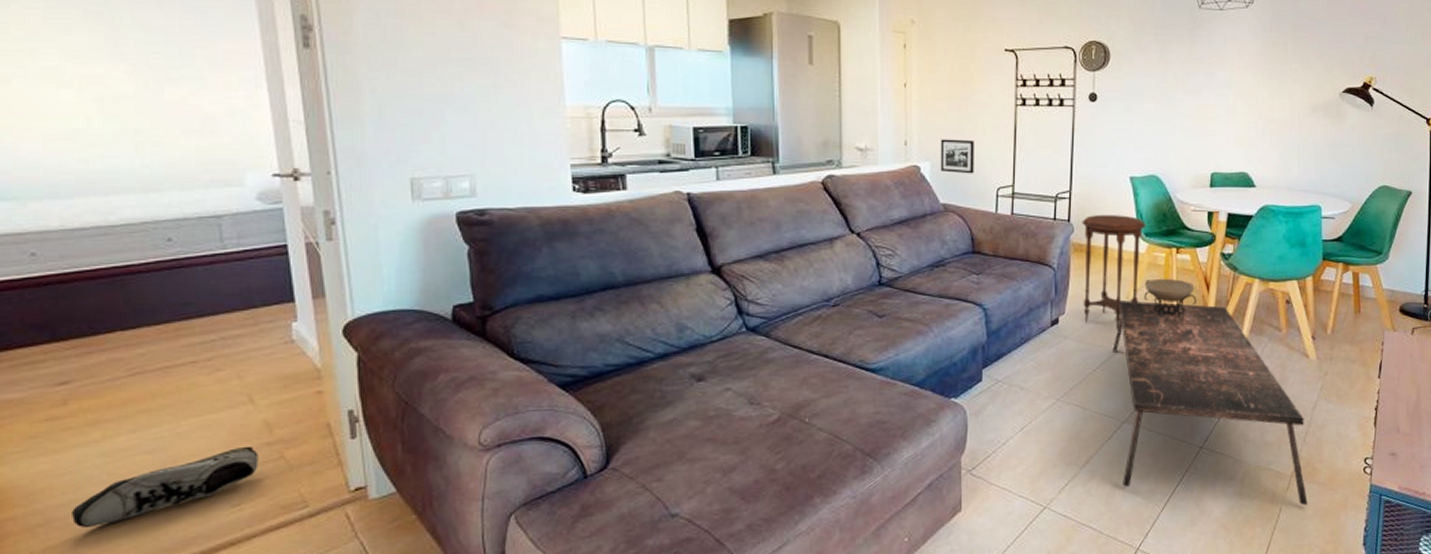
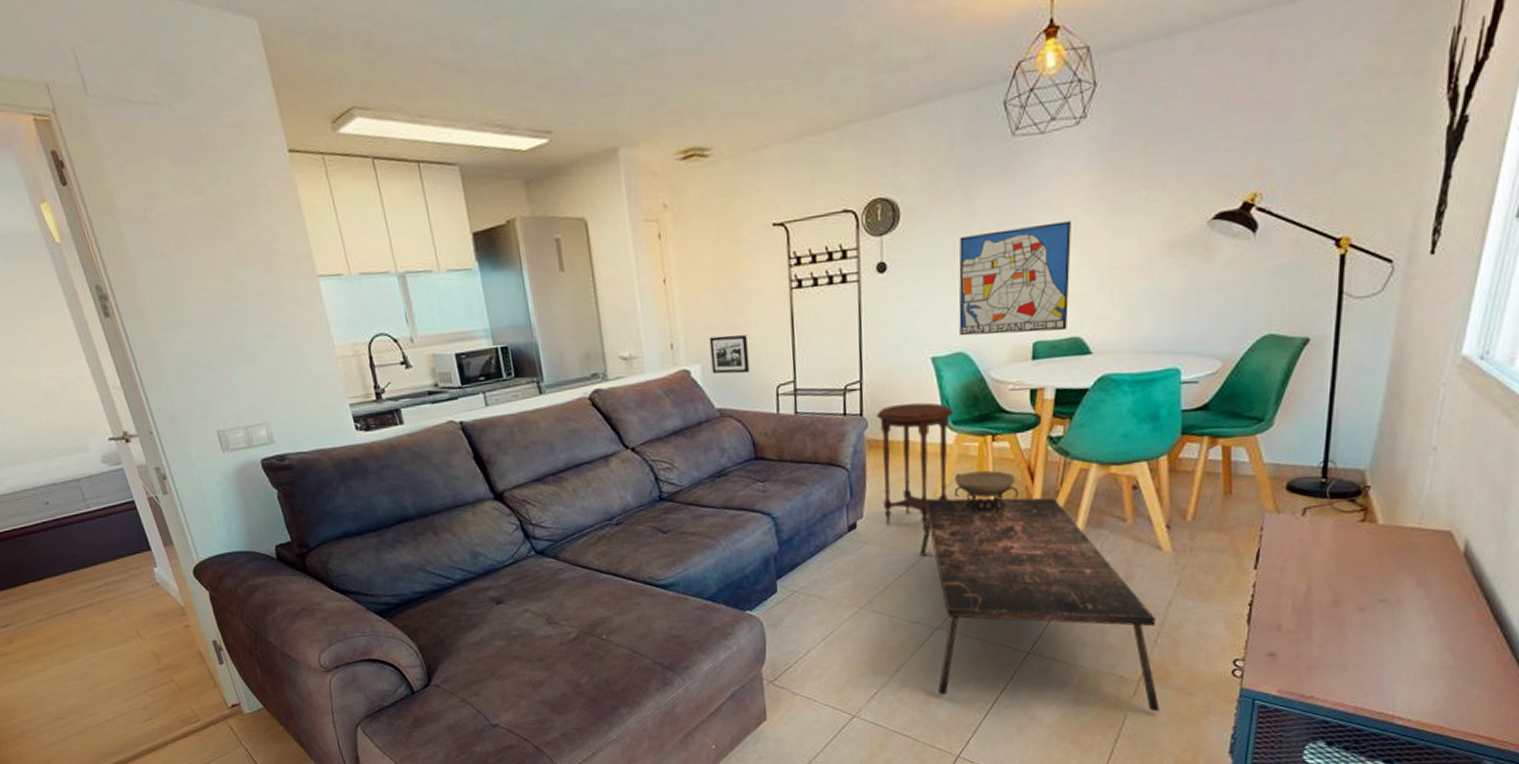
shoe: present [72,446,259,529] -> none [37,672,157,738]
wall art: none [1153,79,1241,166] -> present [959,220,1071,336]

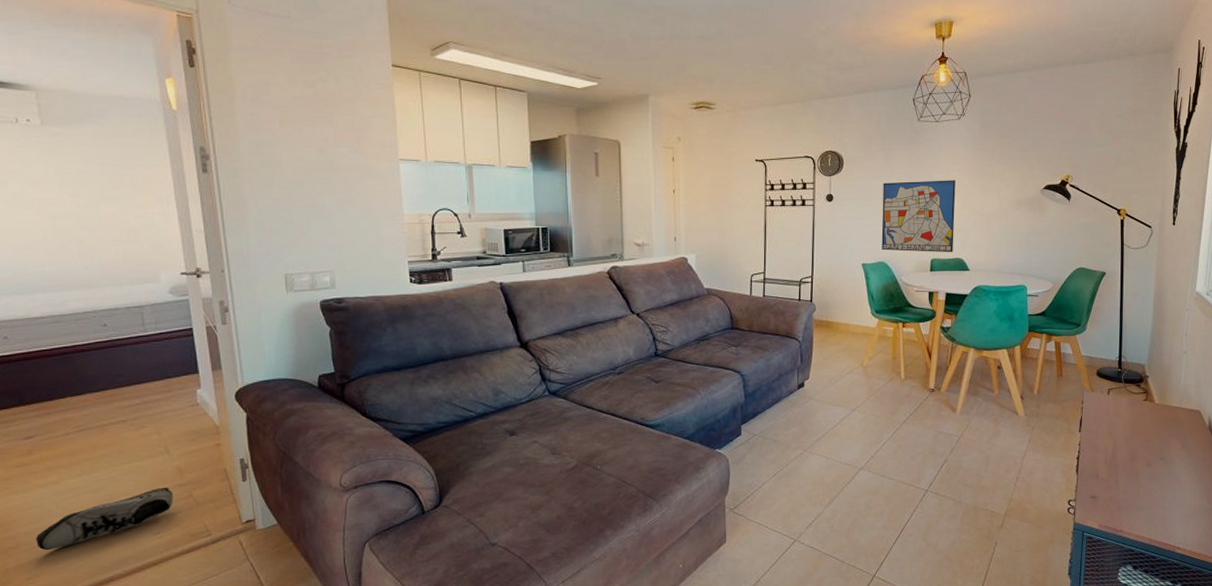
shoe: none [37,672,157,738] -> present [36,487,173,551]
picture frame: present [709,335,750,374] -> none [704,235,732,264]
side table: present [876,402,953,533] -> none [822,296,876,393]
coffee table: present [919,497,1159,712] -> none [850,367,1019,541]
decorative bowl: present [954,470,1020,514] -> none [876,348,921,382]

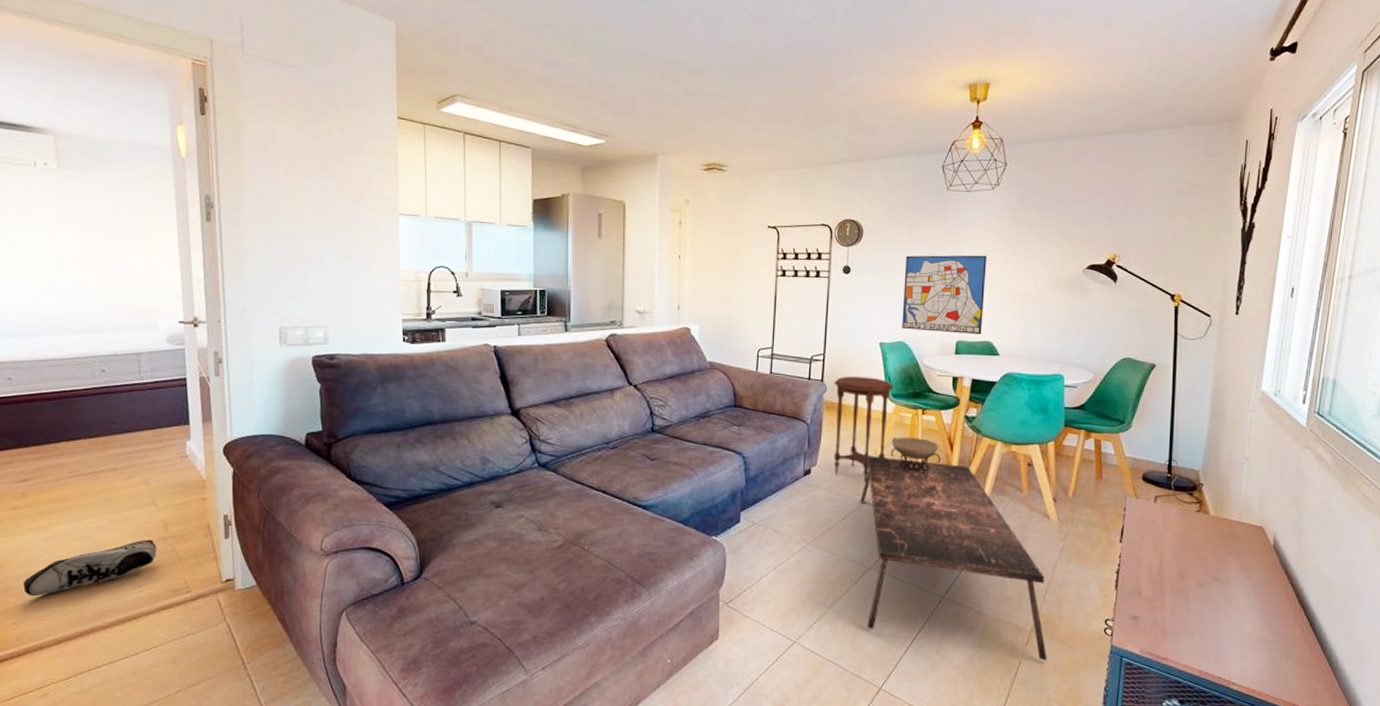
side table: none [822,296,876,393] -> present [833,376,893,483]
coffee table: none [850,367,1019,541] -> present [860,456,1047,661]
decorative bowl: none [876,348,921,382] -> present [891,437,941,475]

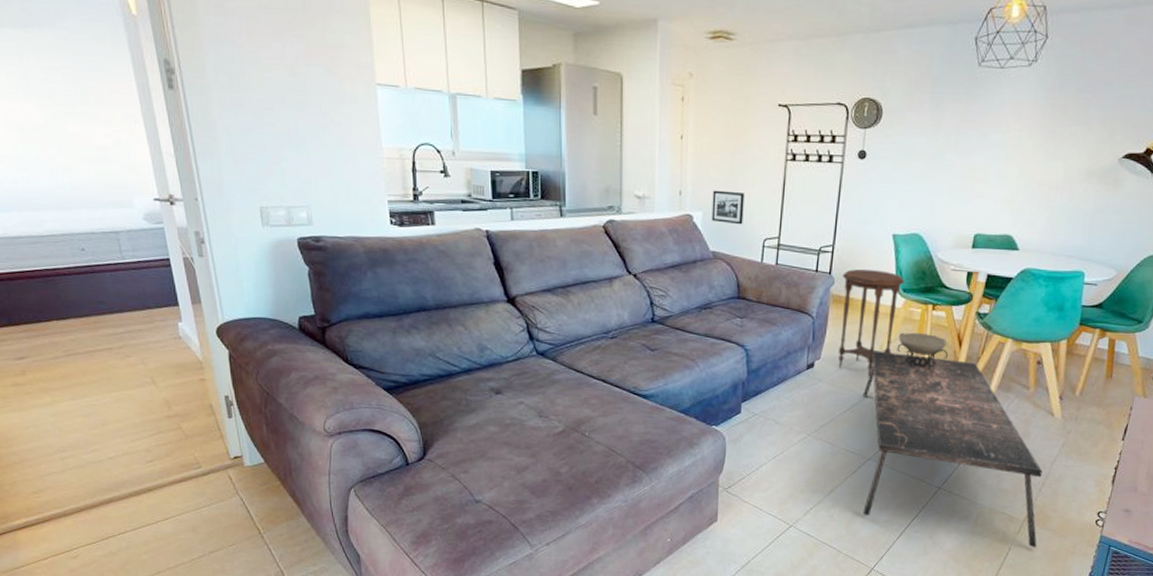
shoe: present [23,539,157,597] -> none [37,417,163,469]
picture frame: none [708,304,739,336] -> present [711,190,745,225]
wall art: present [902,255,987,335] -> none [917,140,1015,228]

